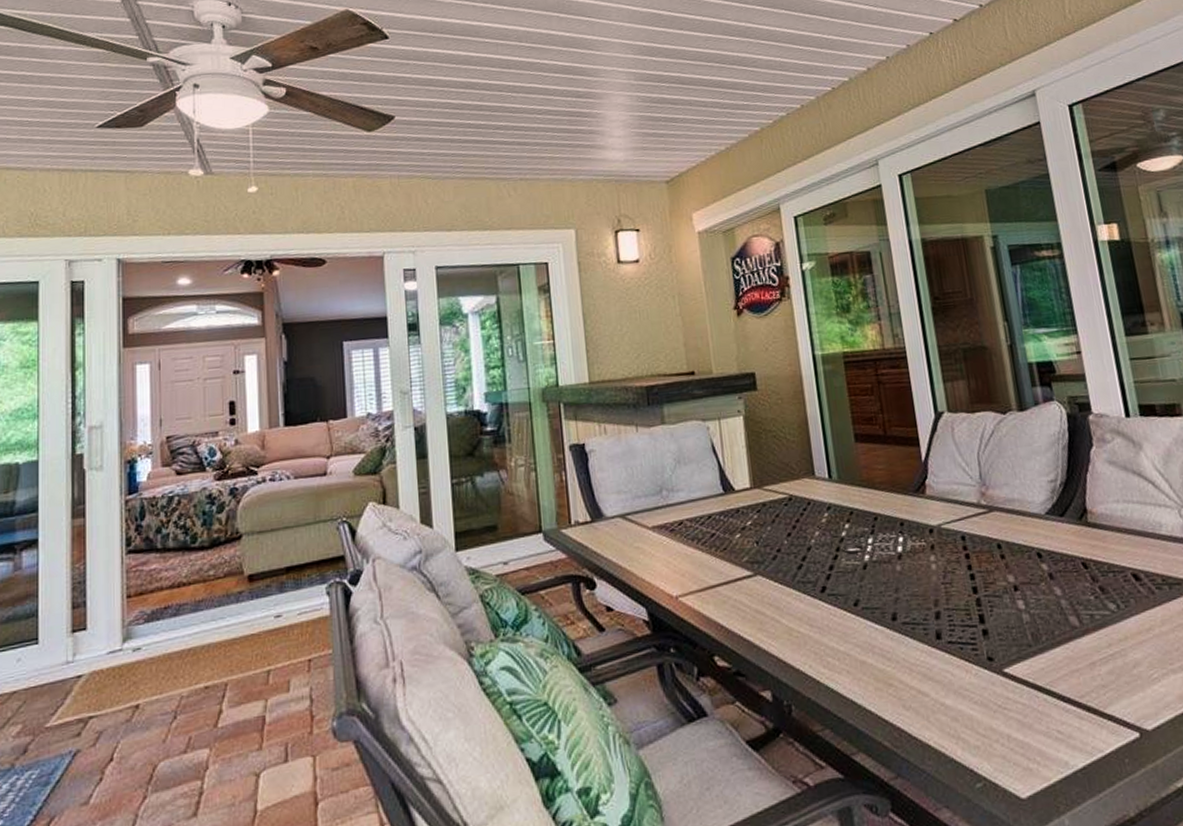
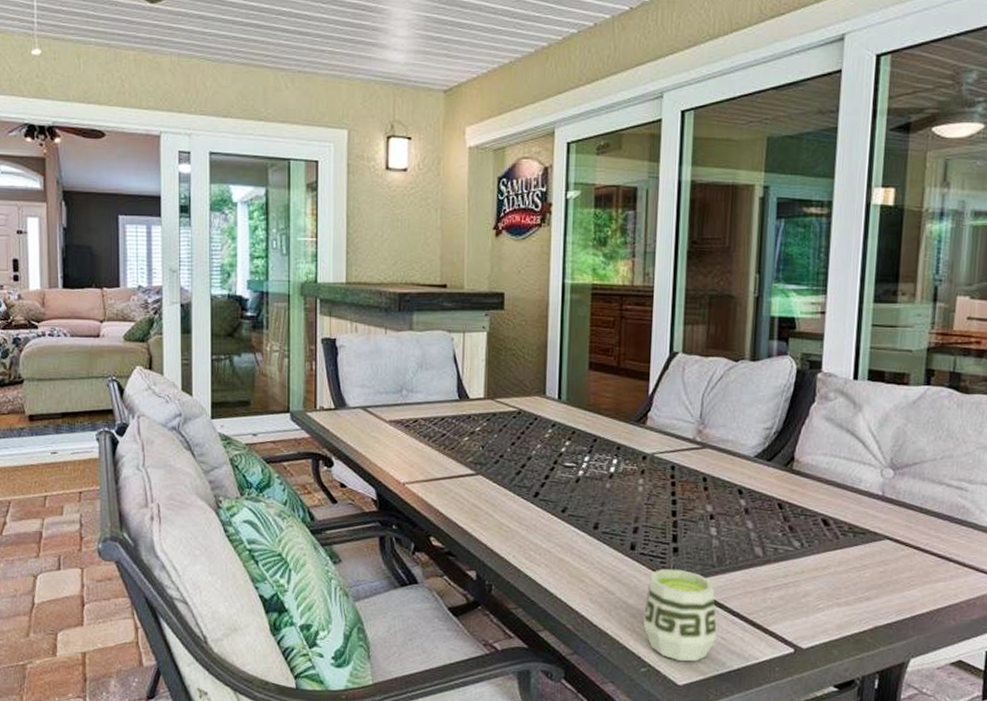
cup: none [963,654,1052,768] -> present [643,568,717,662]

